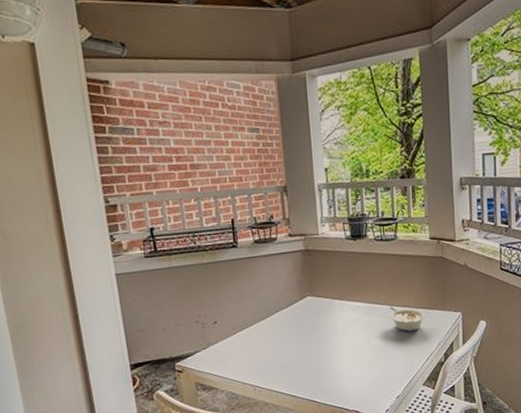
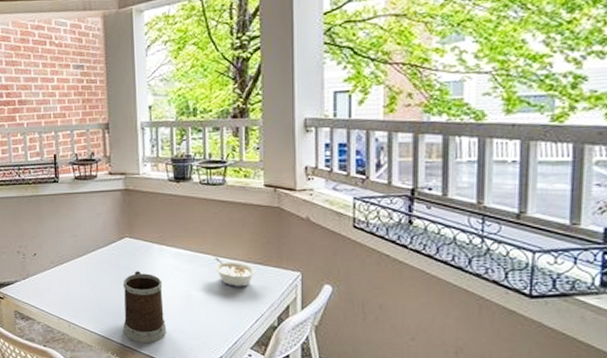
mug: none [306,327,349,395] -> present [122,271,166,344]

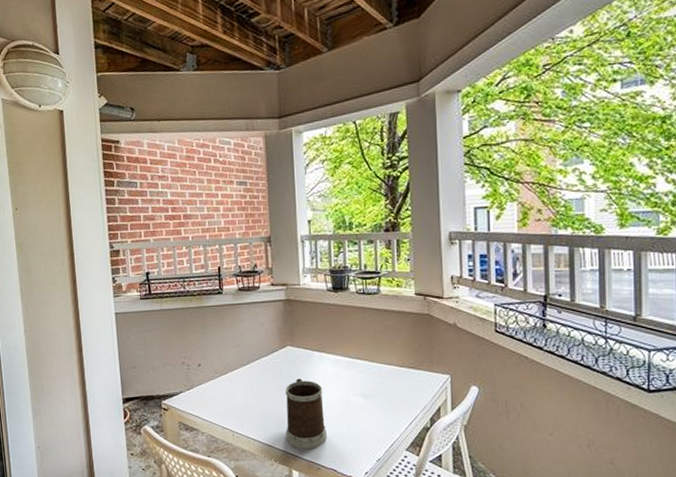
legume: present [214,257,256,287] -> none [370,363,410,391]

